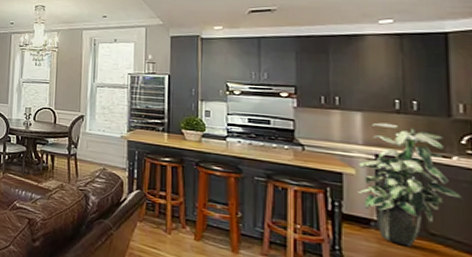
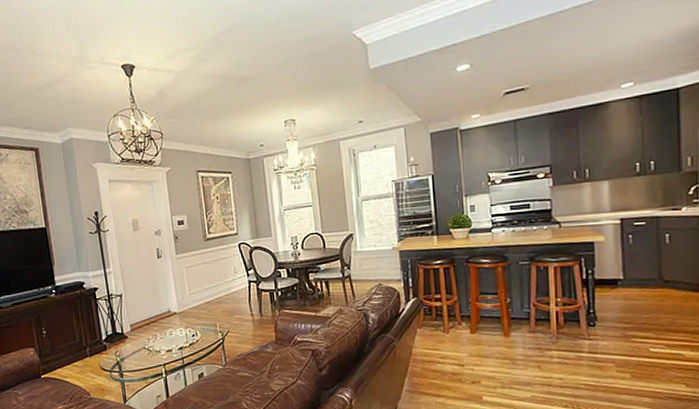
indoor plant: present [357,122,463,247] -> none [606,186,690,297]

